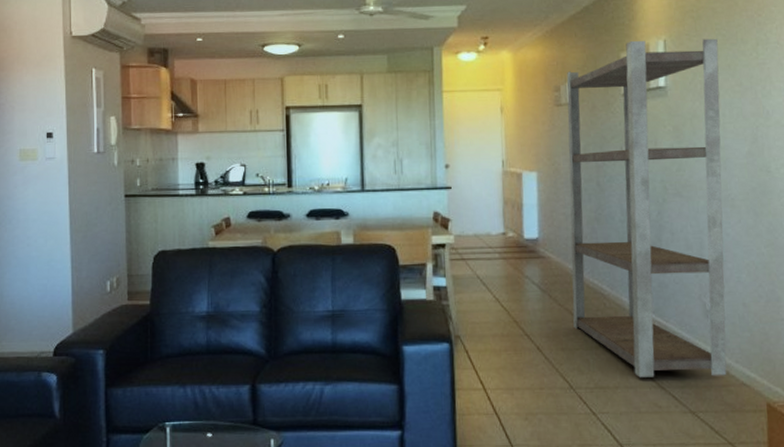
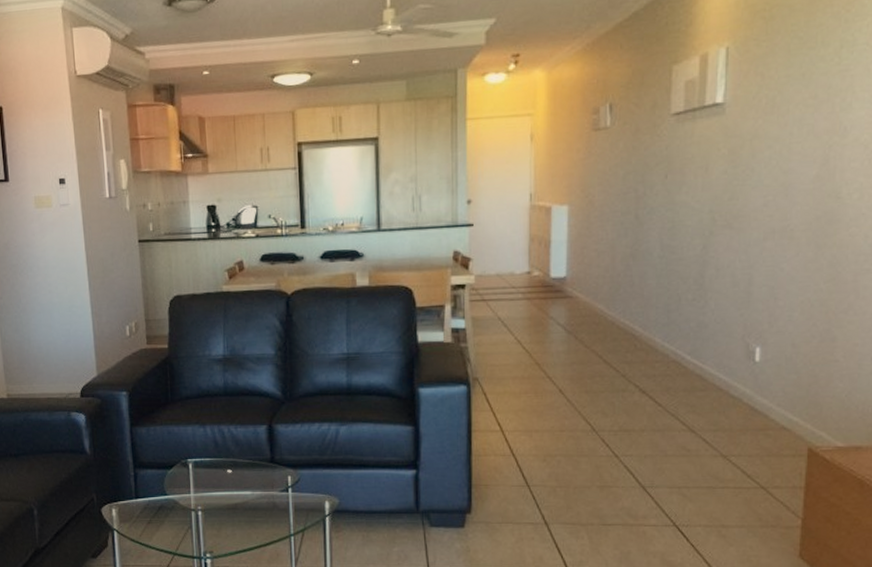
shelving unit: present [567,38,727,378] -> none [600,42,792,421]

